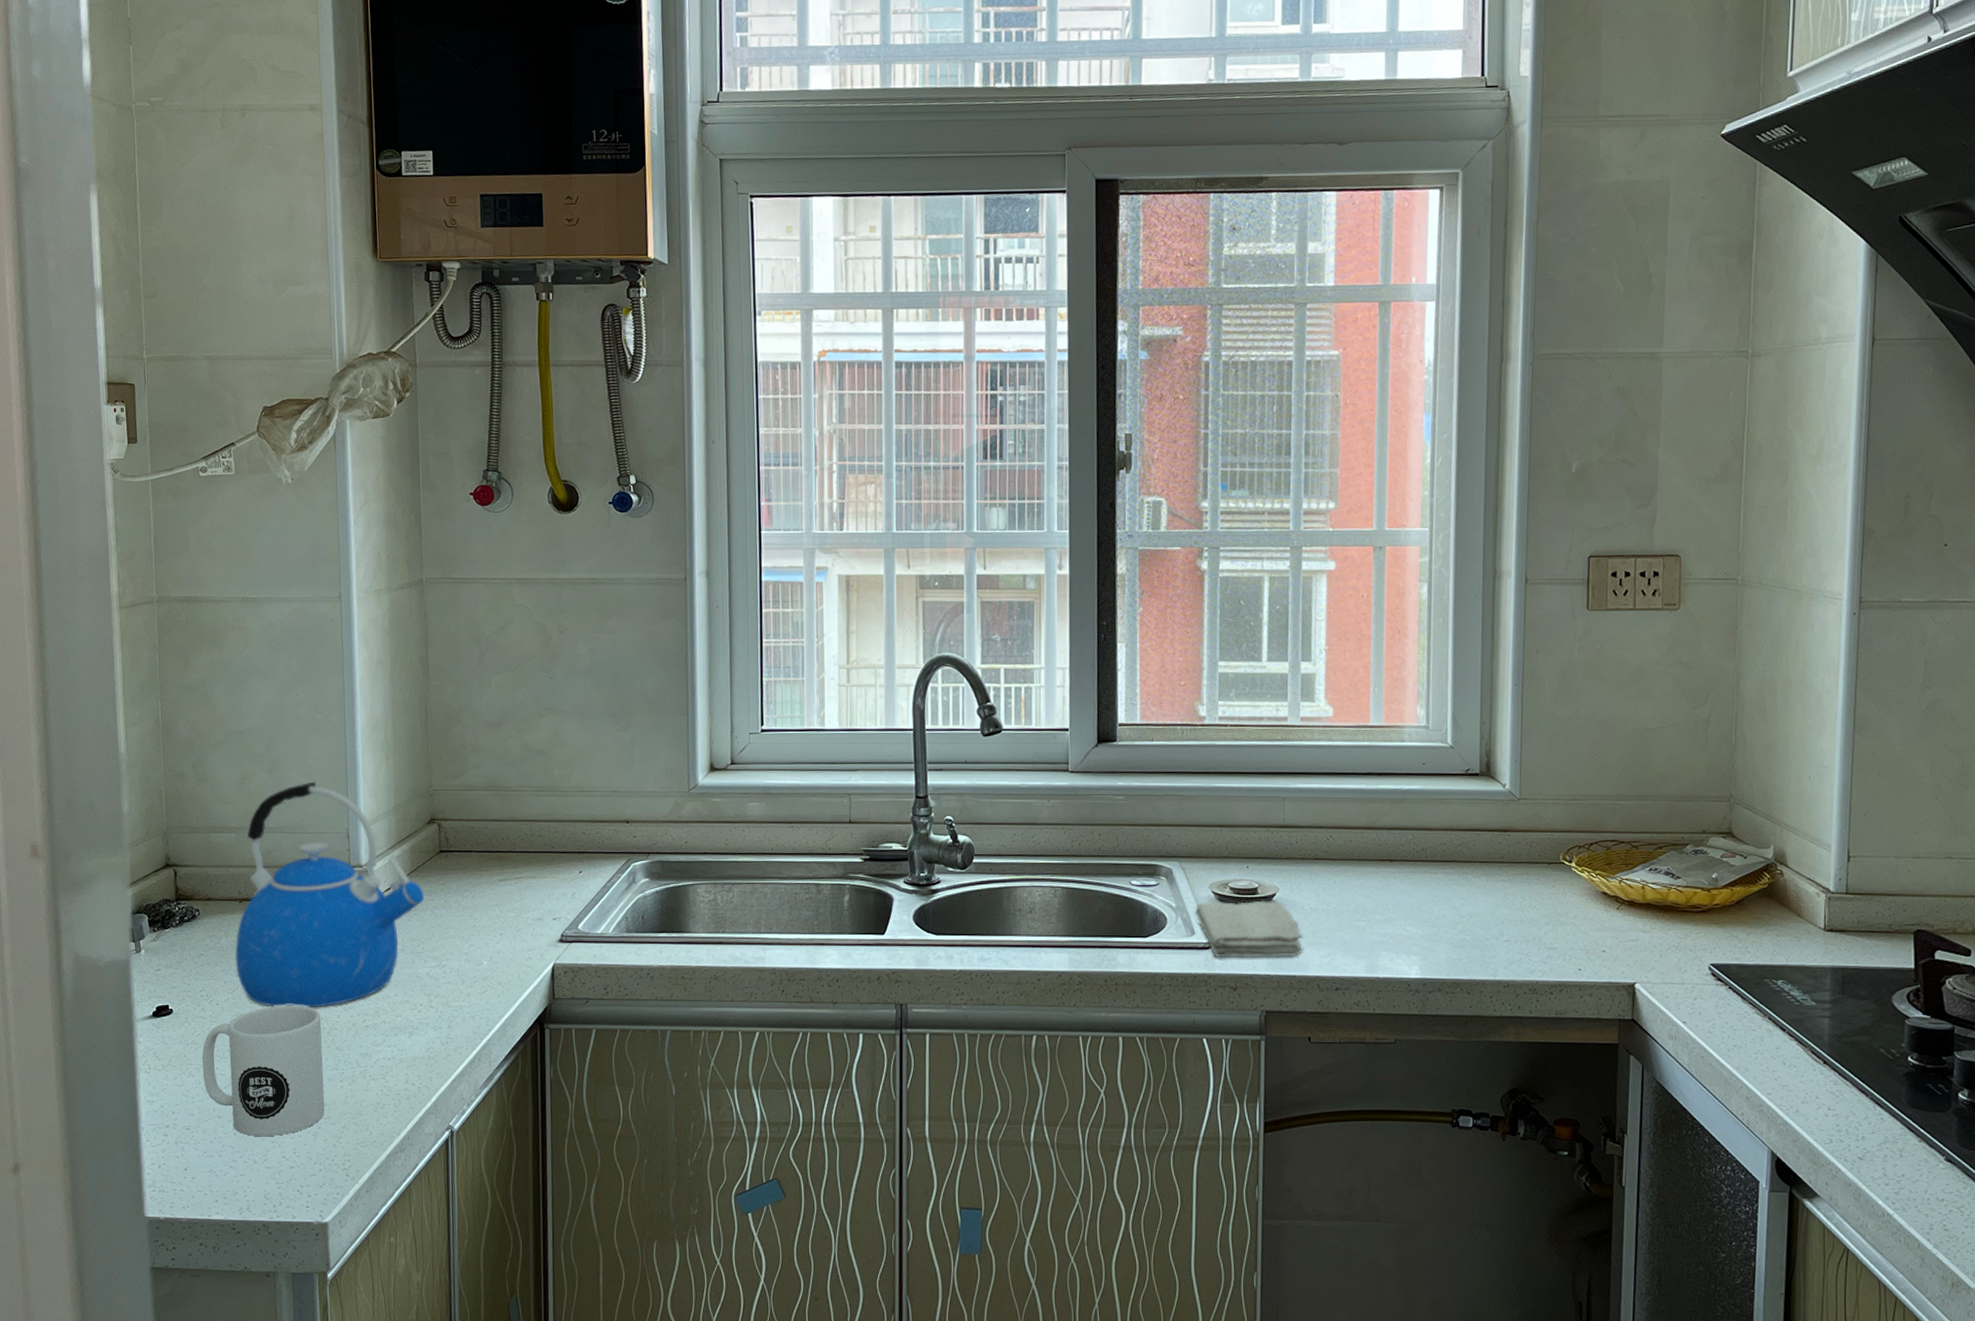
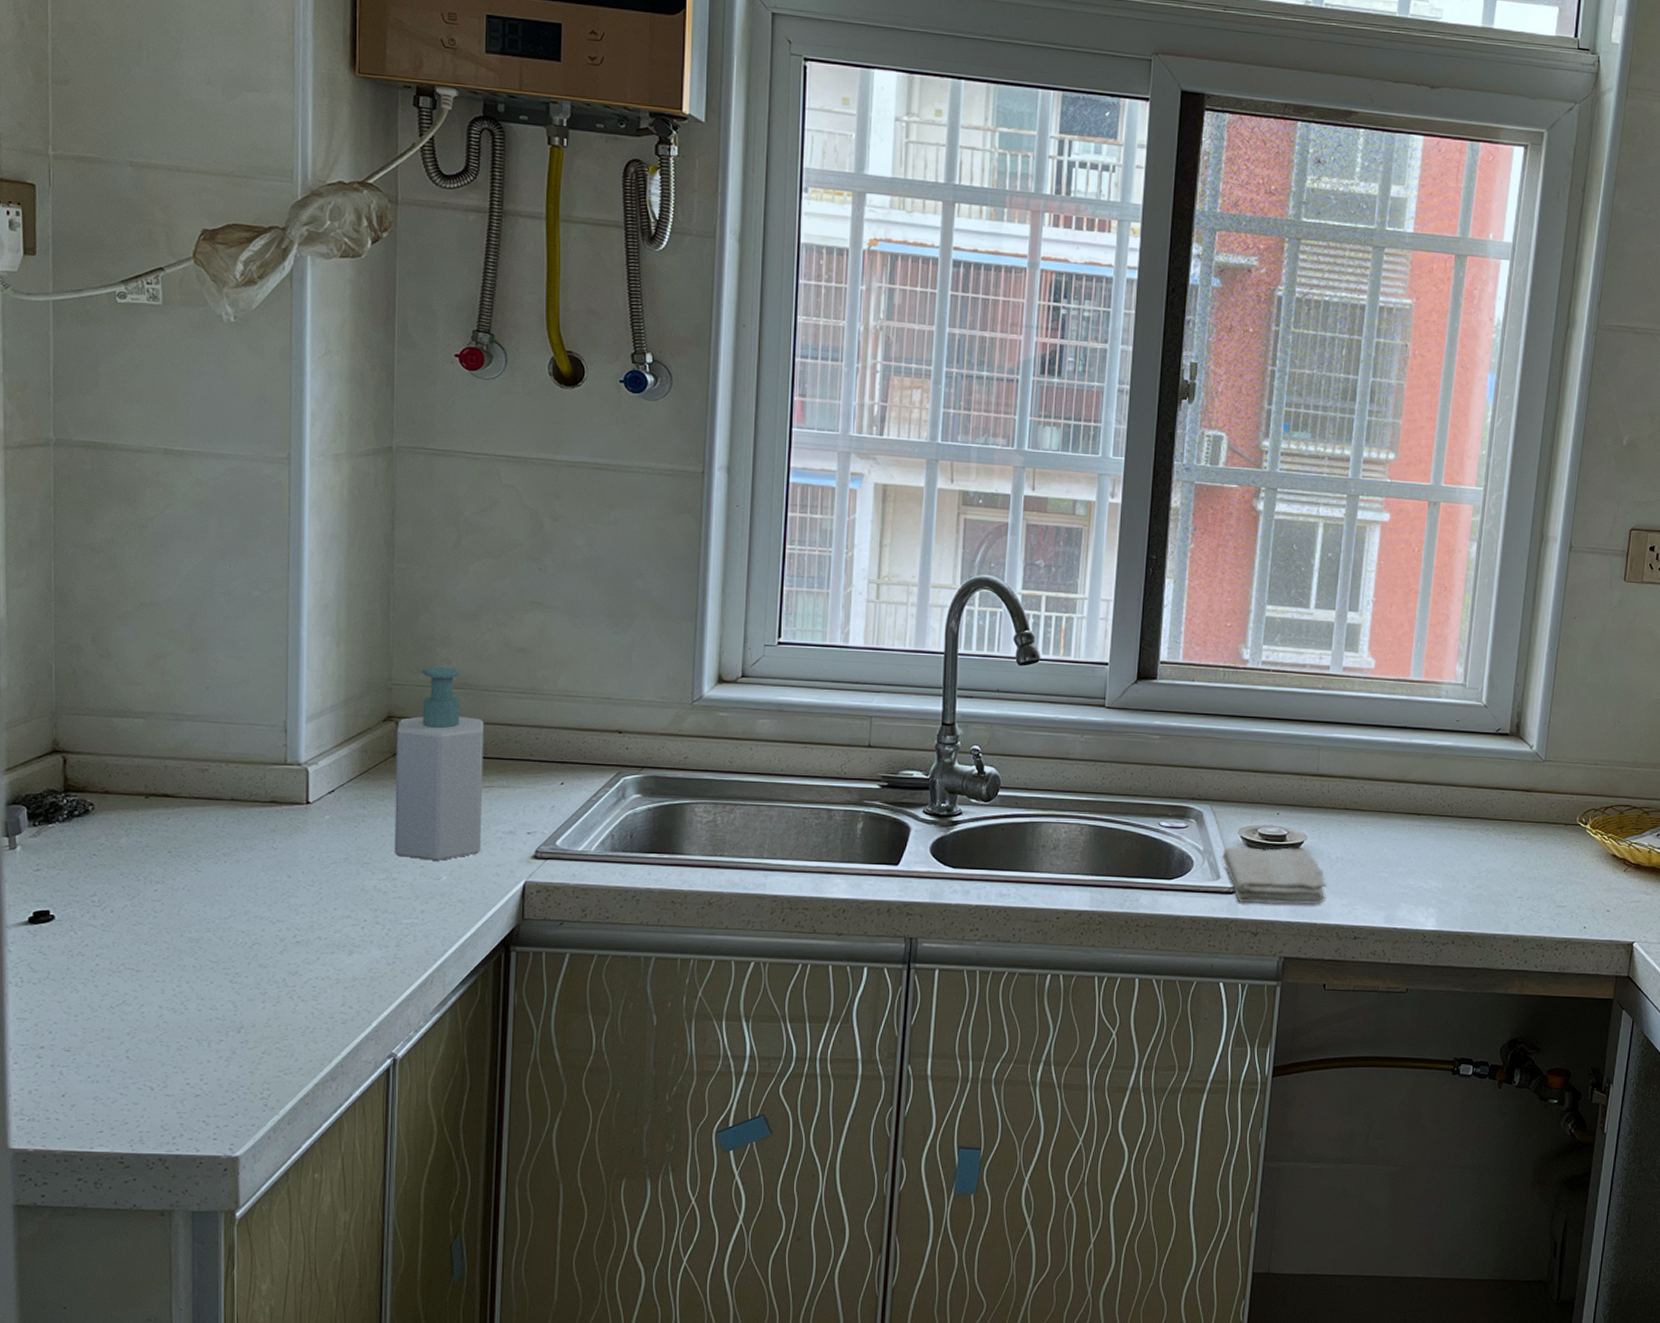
mug: present [202,1005,325,1137] -> none [89,915,242,1062]
kettle: present [234,781,425,1008] -> none [136,665,376,920]
soap bottle: none [438,771,515,948] -> present [394,666,485,861]

